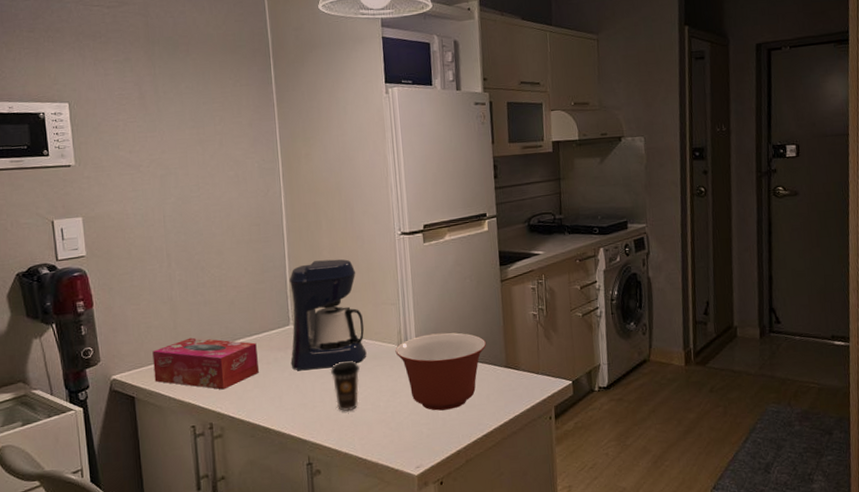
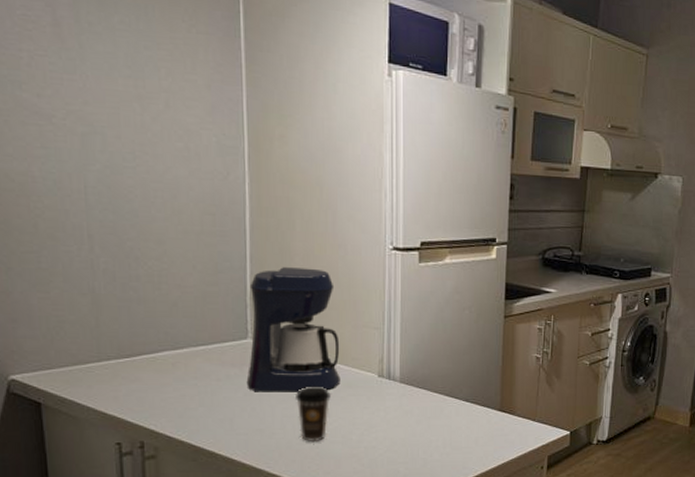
tissue box: present [152,337,259,390] -> none [66,340,206,405]
mixing bowl: present [395,332,486,411] -> none [375,366,480,450]

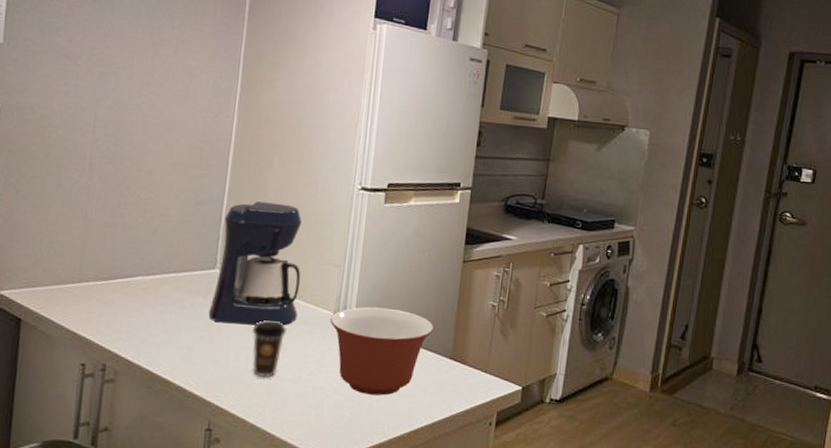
mixing bowl: none [375,366,480,450] -> present [330,306,434,396]

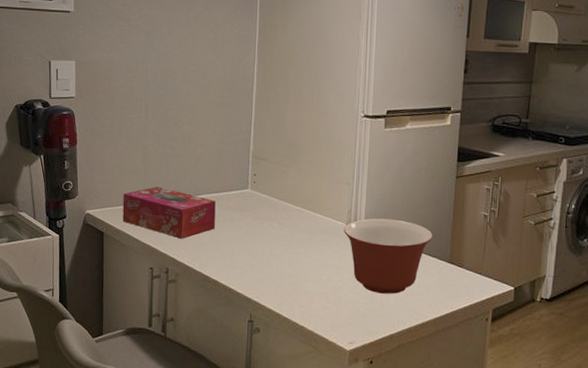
tissue box: none [48,263,174,329] -> present [122,186,216,239]
coffee maker: present [208,201,303,325] -> none [245,131,318,235]
coffee cup: present [251,319,288,378] -> none [280,230,309,279]

